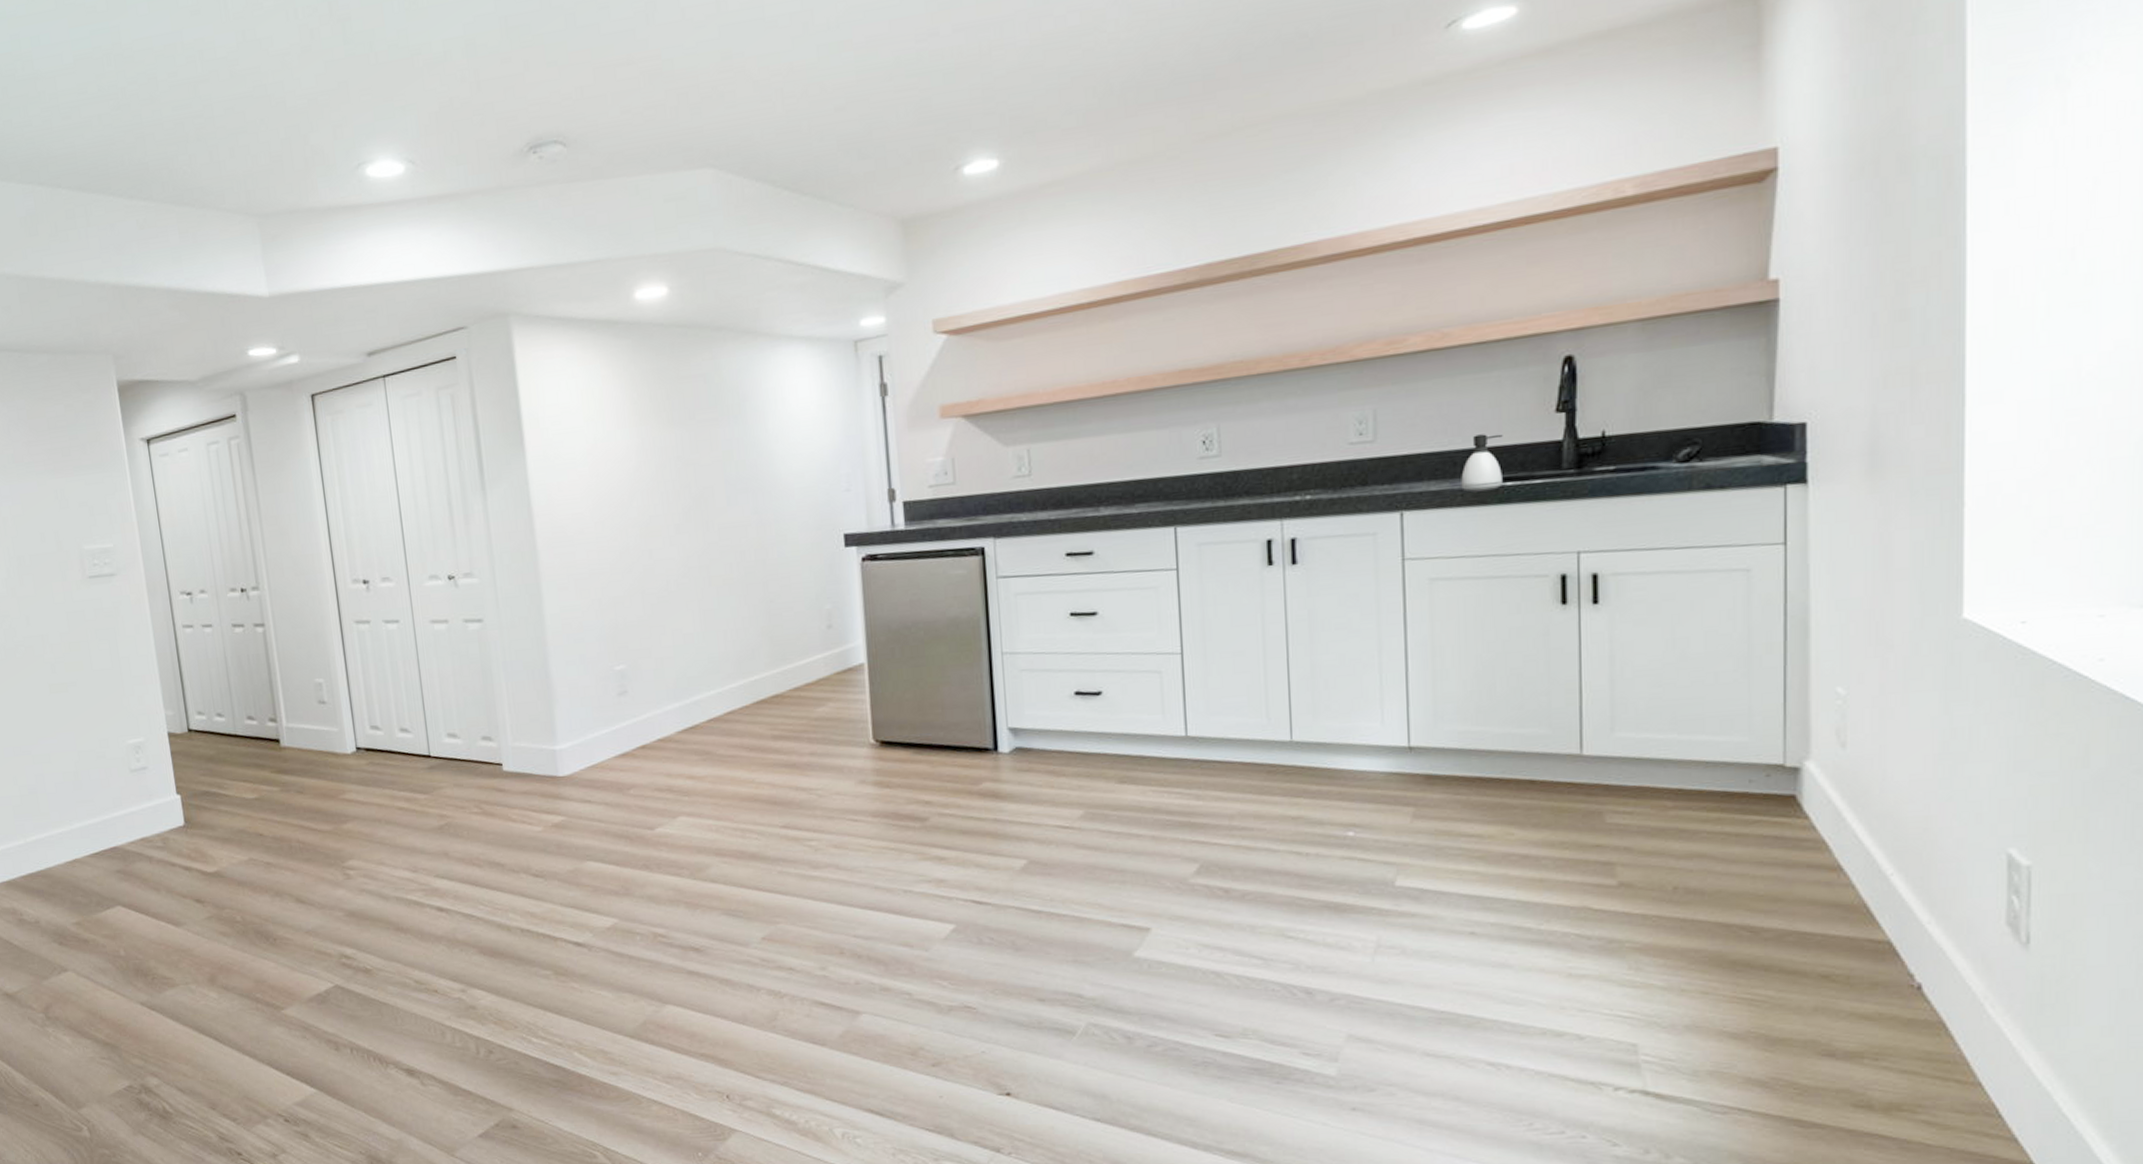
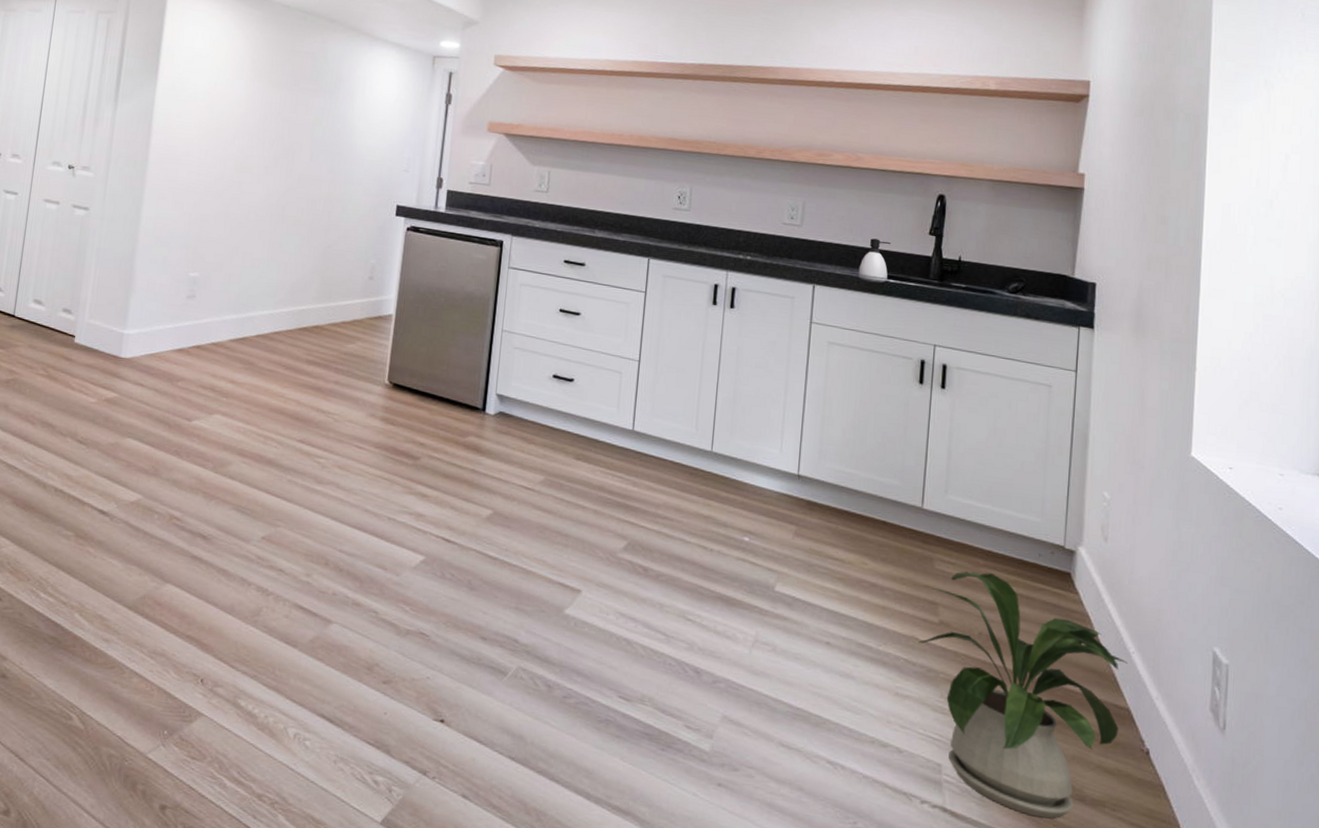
house plant: none [1592,815,1884,1083] -> present [918,571,1128,819]

